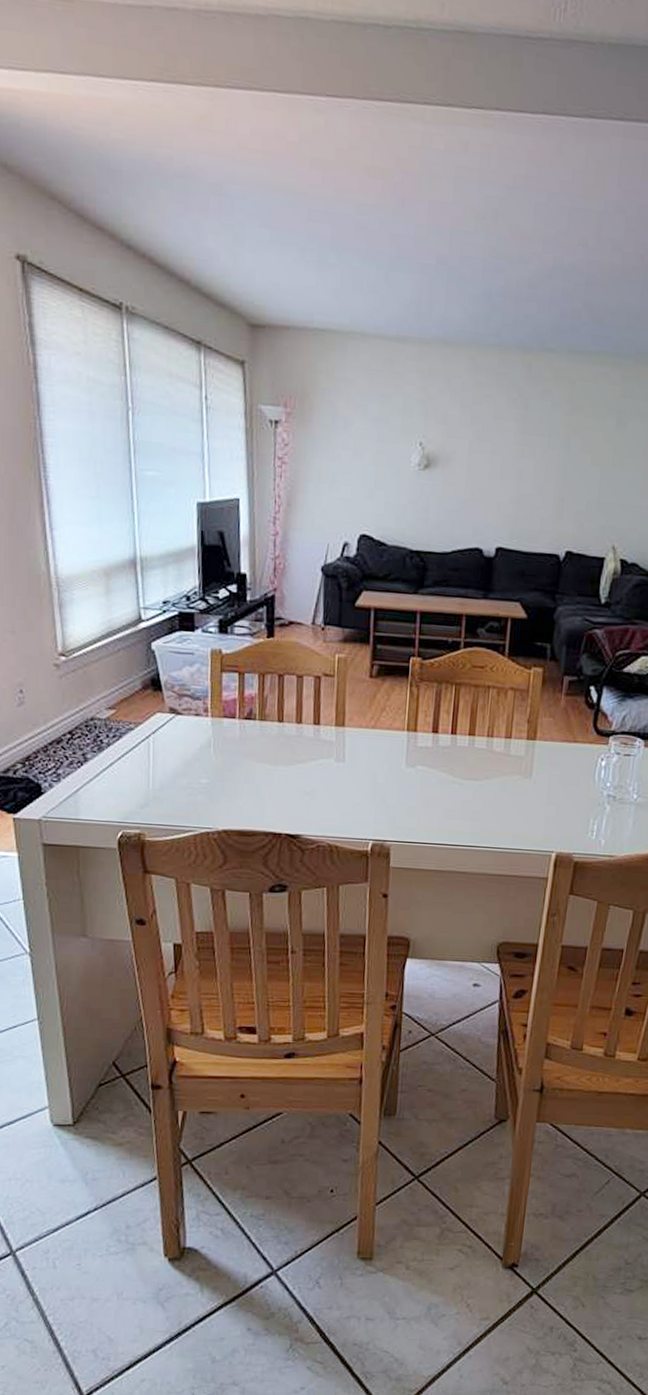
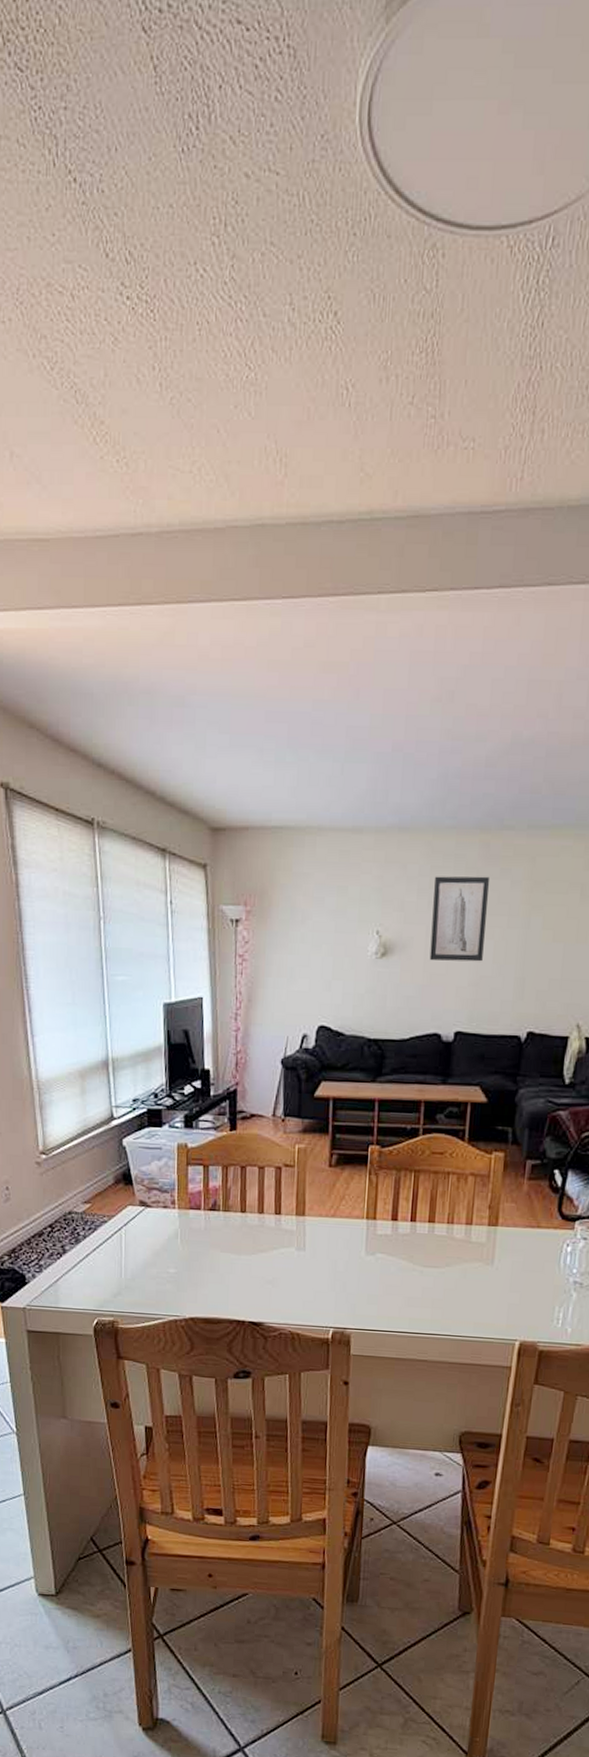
wall art: none [472,392,531,480] -> present [429,876,490,962]

